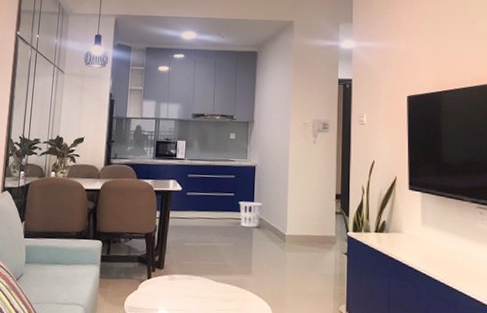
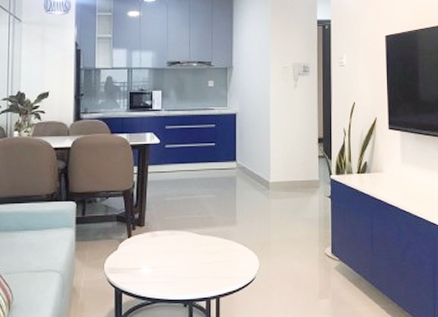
waste basket: present [238,201,262,228] -> none [220,151,245,177]

